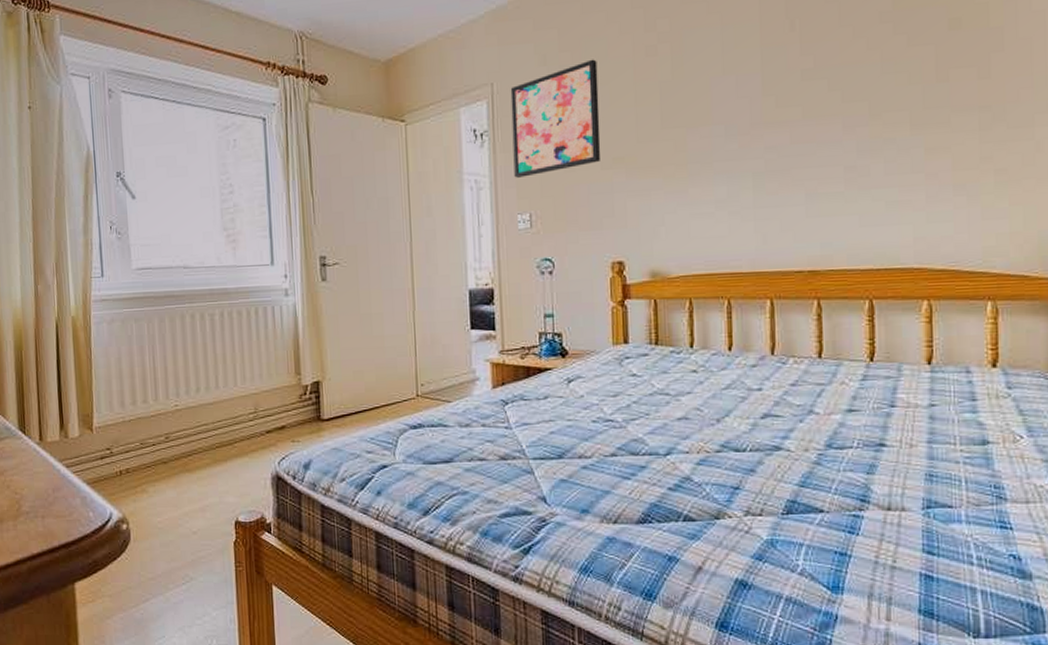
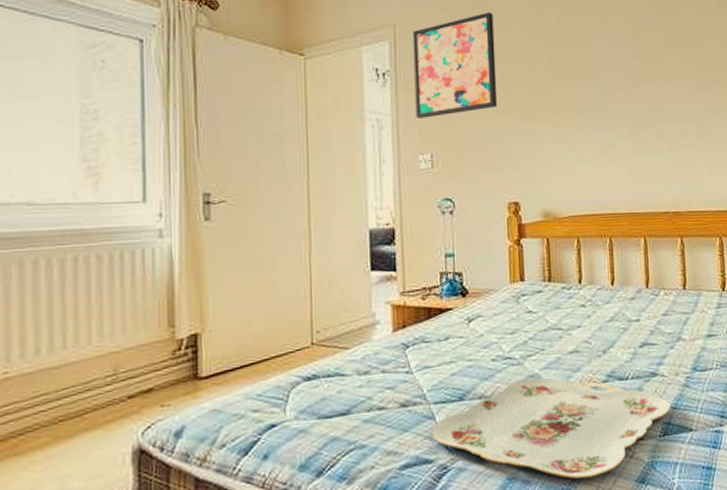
serving tray: none [531,442,797,548] -> present [432,377,671,479]

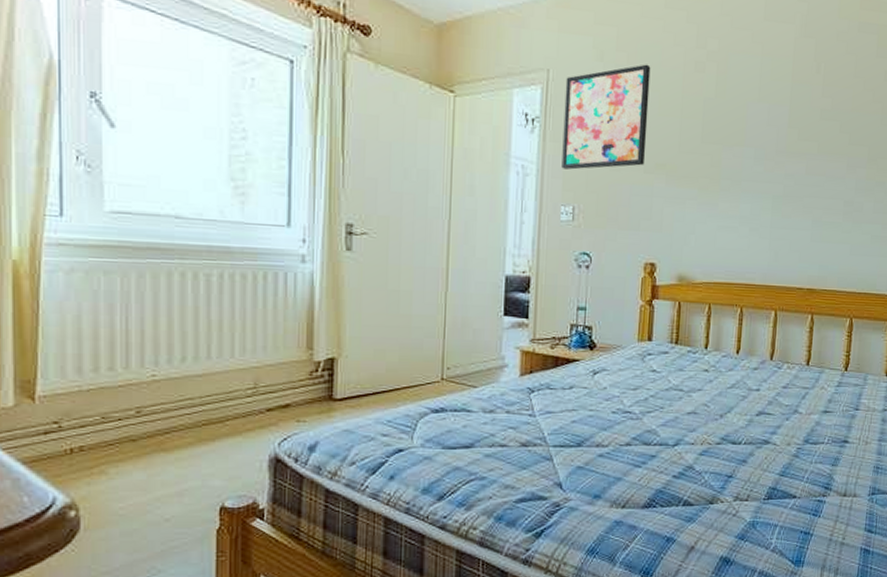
serving tray: present [432,377,671,479] -> none [548,434,779,530]

